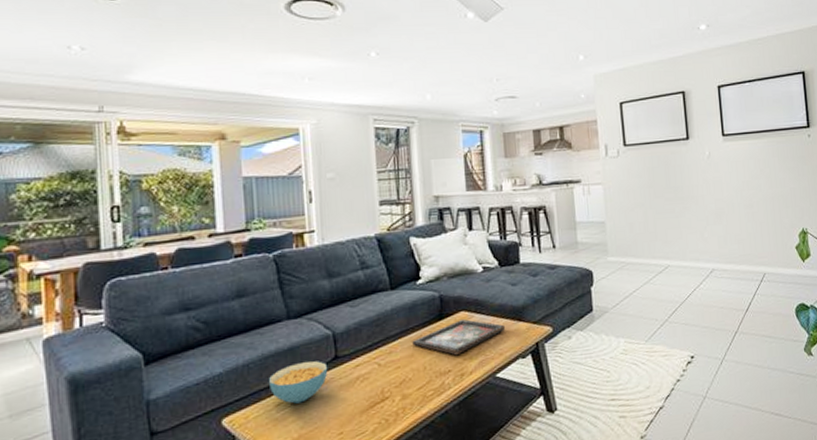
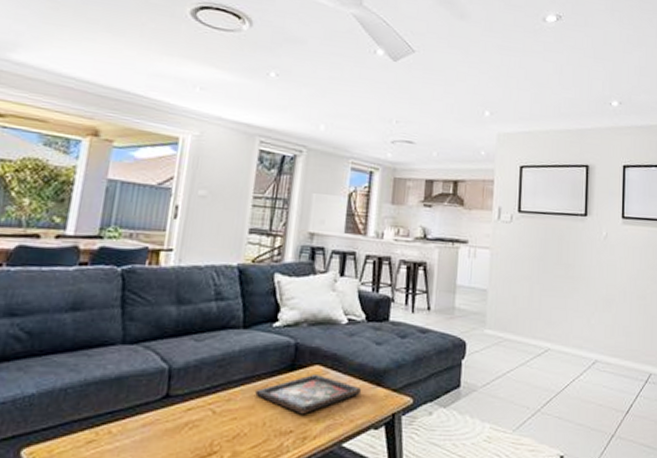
cereal bowl: present [269,361,328,404] -> none [84,396,156,443]

